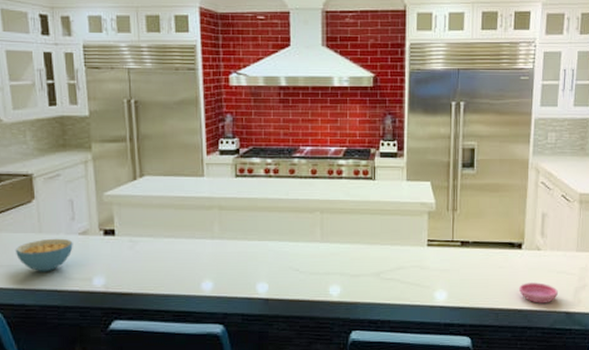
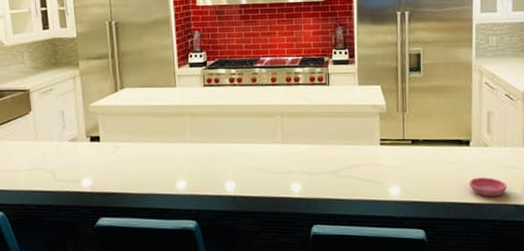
cereal bowl: present [15,238,73,272] -> none [15,145,64,176]

